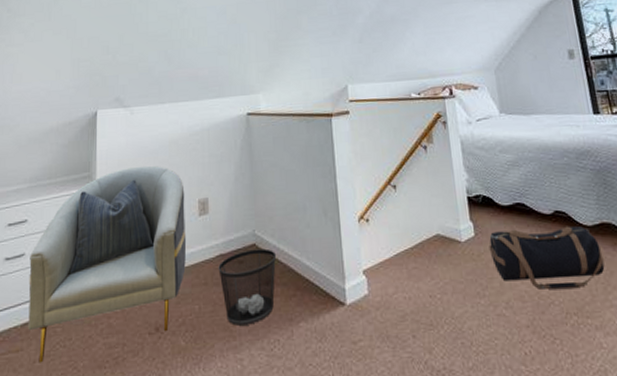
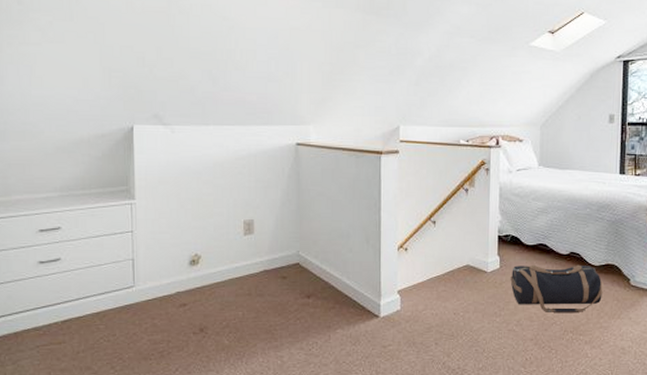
armchair: present [28,166,187,363] -> none [66,185,231,354]
waste bin: present [218,248,277,326] -> none [262,267,319,330]

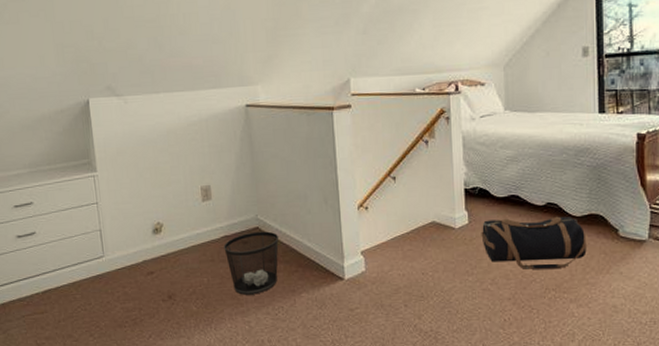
waste bin: none [262,267,319,330] -> present [224,231,279,295]

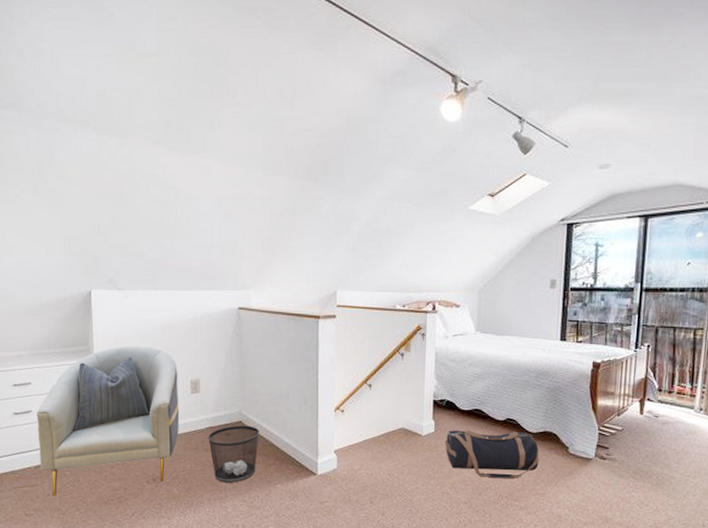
armchair: none [40,154,193,323] -> present [36,345,180,496]

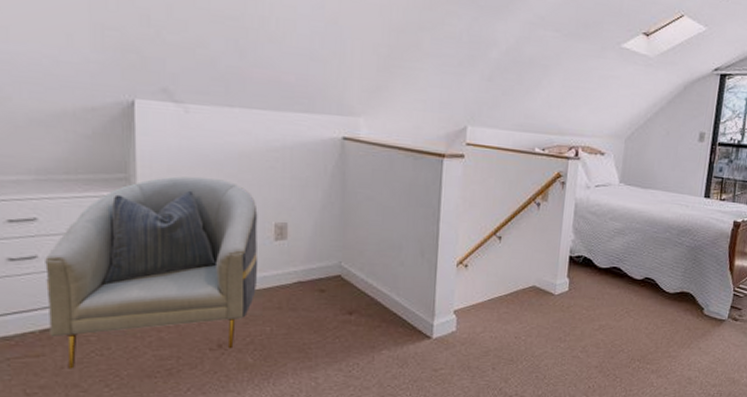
waste bin: present [208,425,260,483] -> none [295,280,364,349]
duffel bag: present [445,429,539,479] -> none [578,288,675,342]

